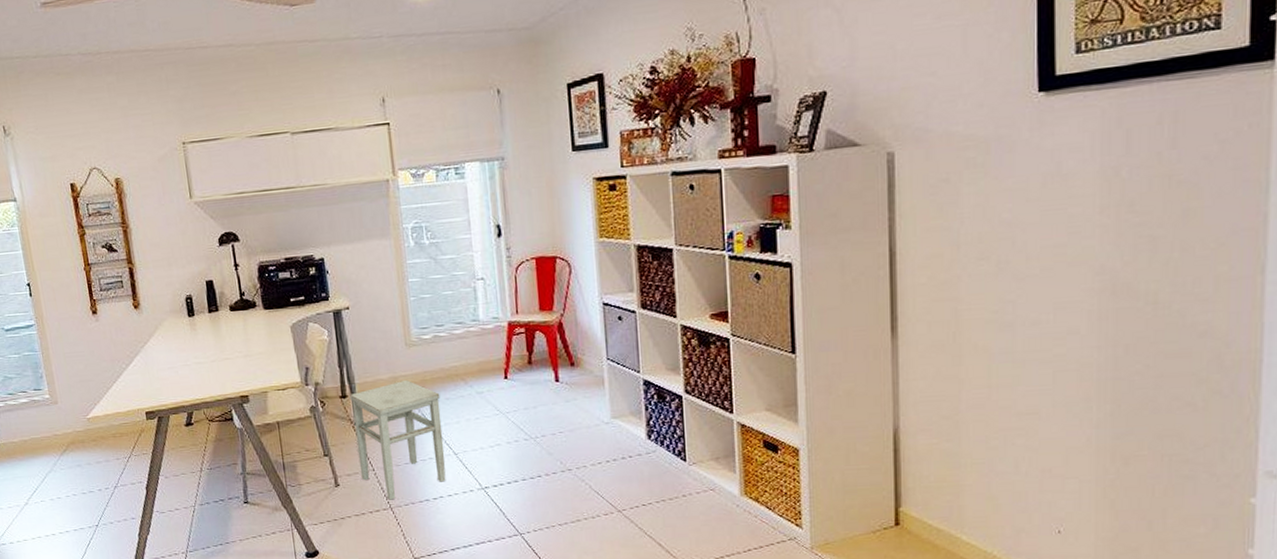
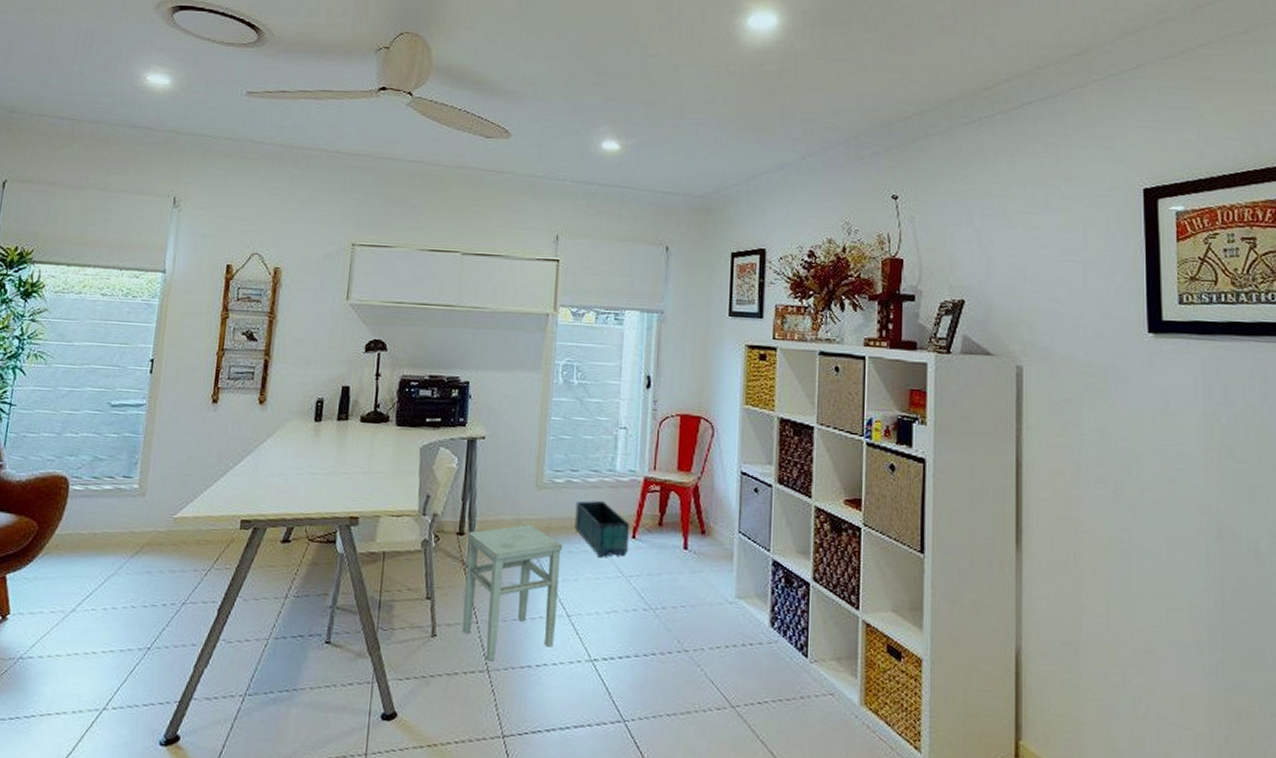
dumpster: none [446,349,503,400] -> present [574,500,630,558]

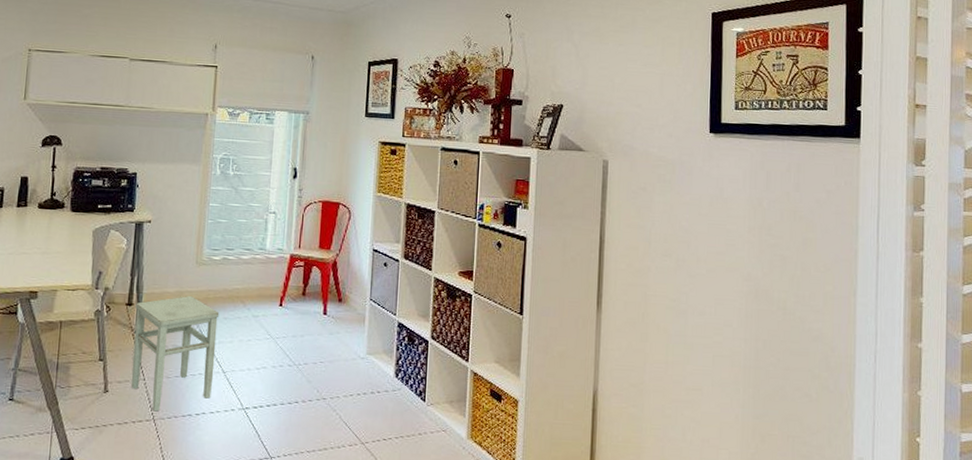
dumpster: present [574,500,630,558] -> none [230,274,278,323]

